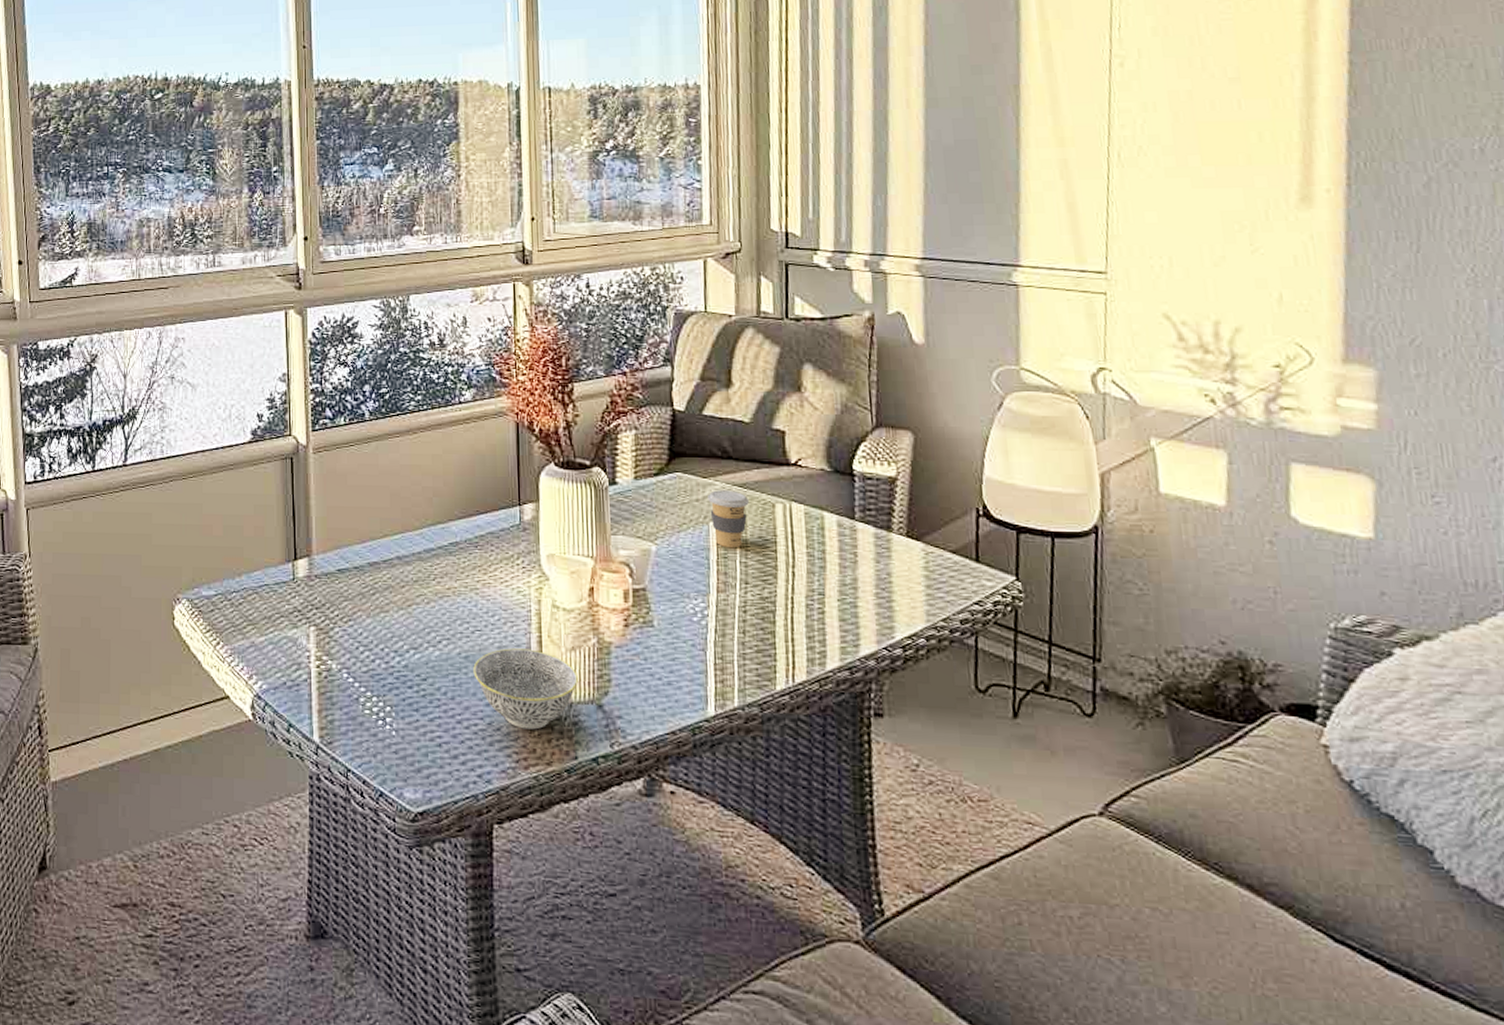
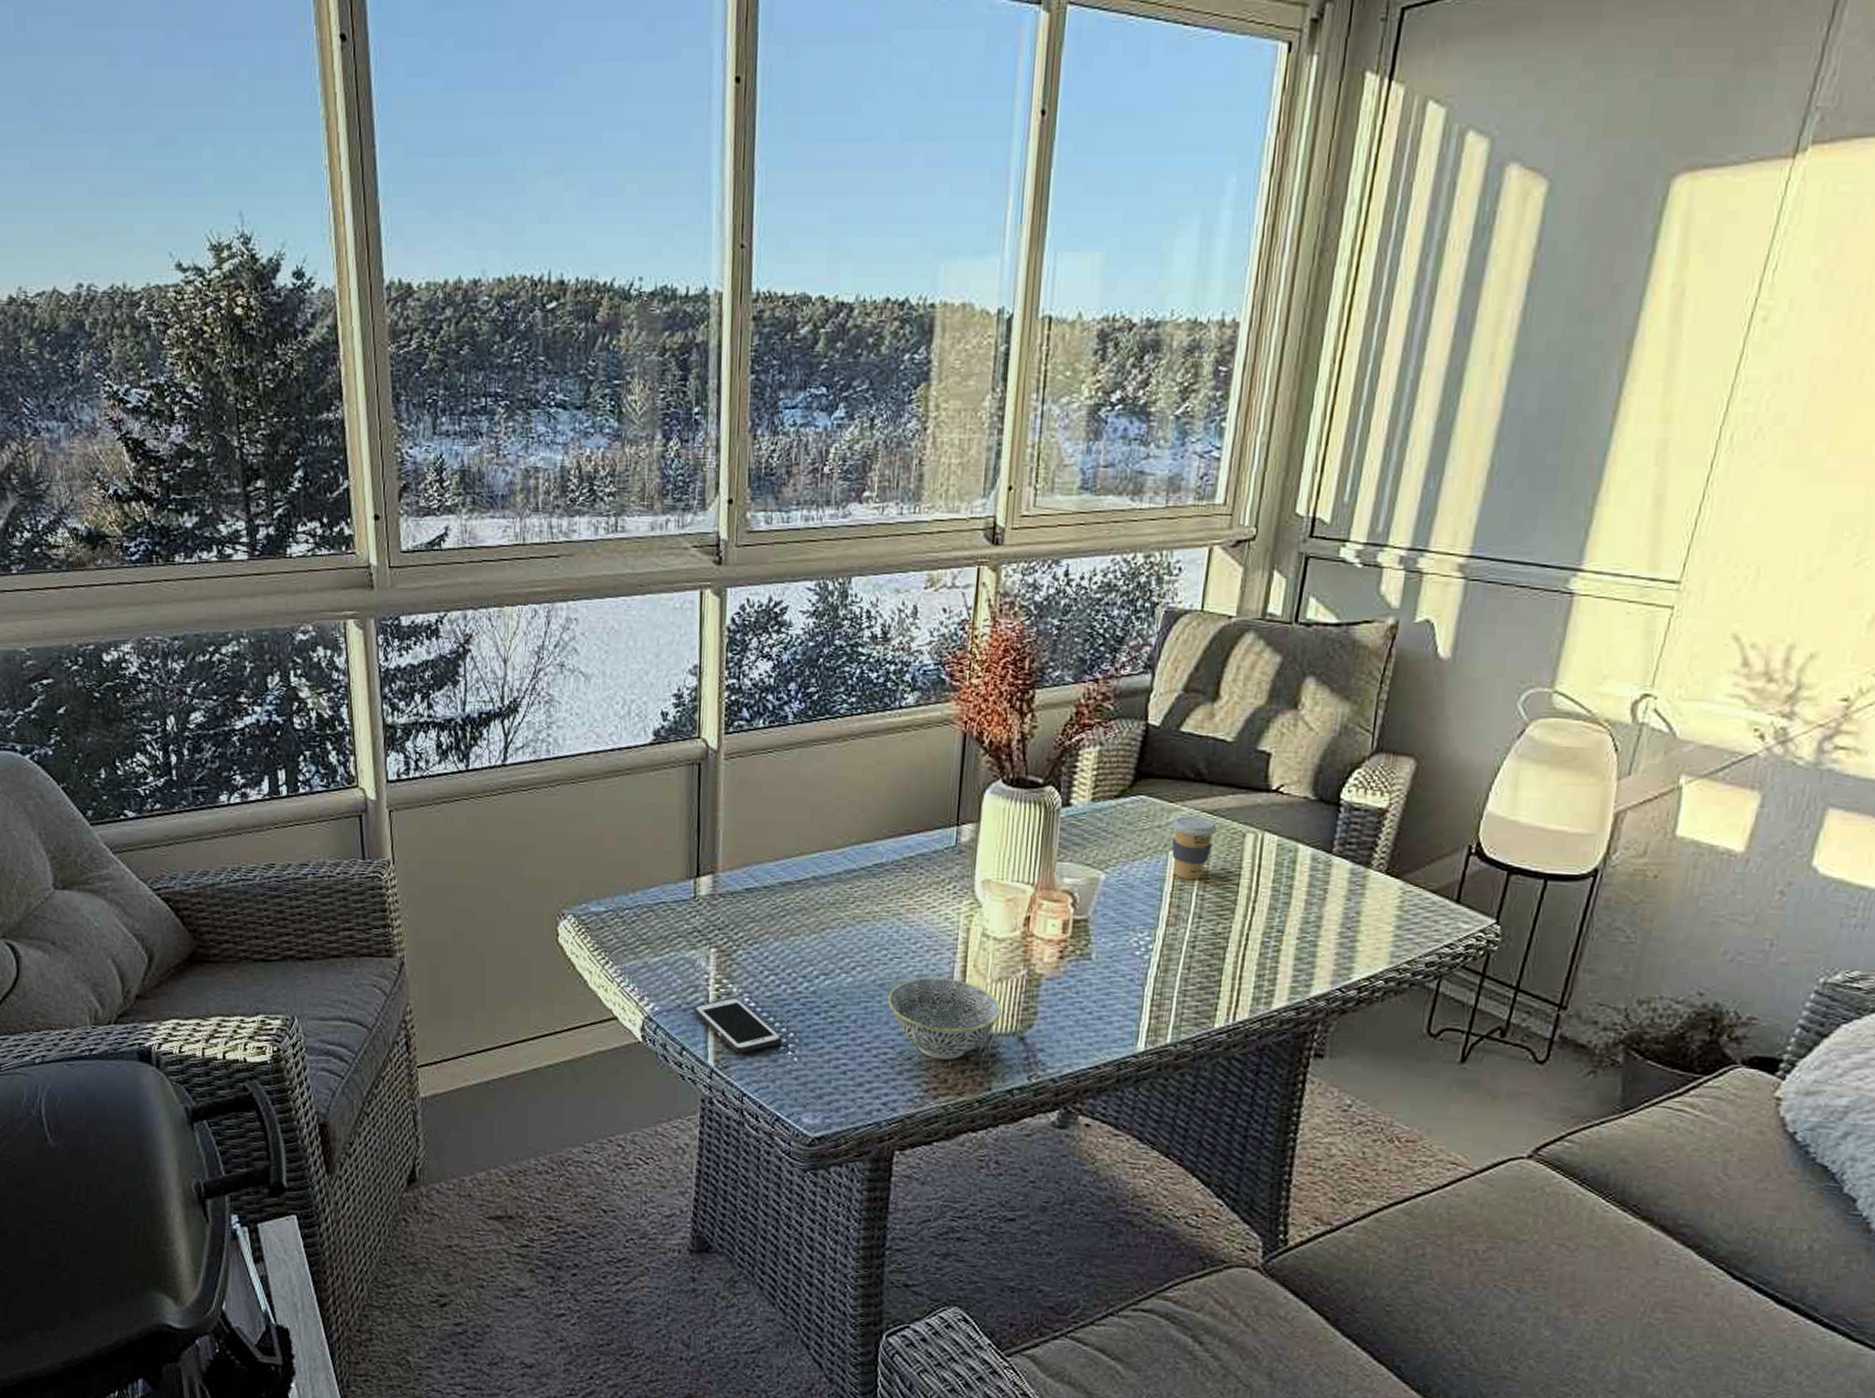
cell phone: none [298,673,379,729] -> present [694,997,782,1054]

